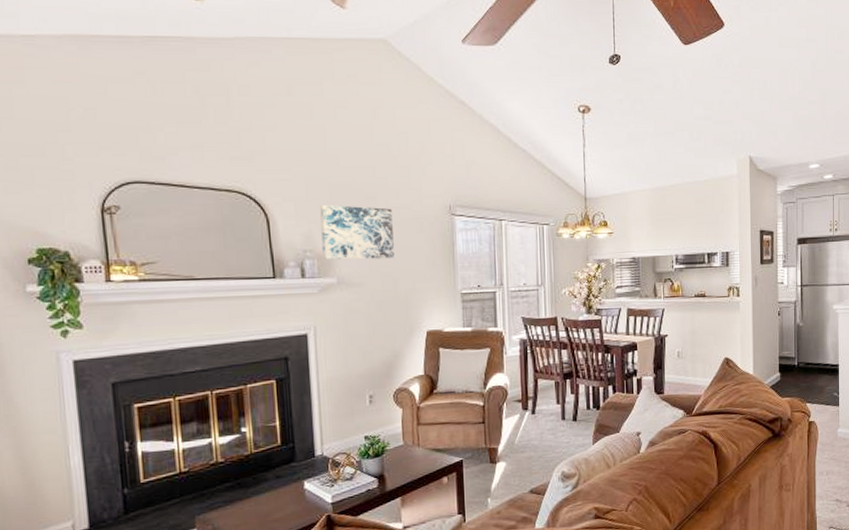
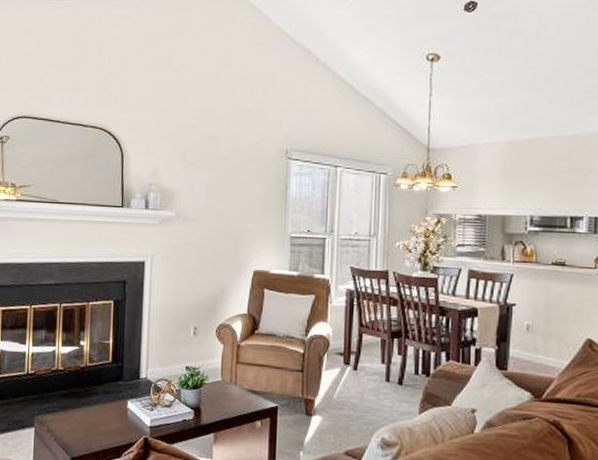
wall art: present [320,205,394,260] -> none [165,144,231,197]

